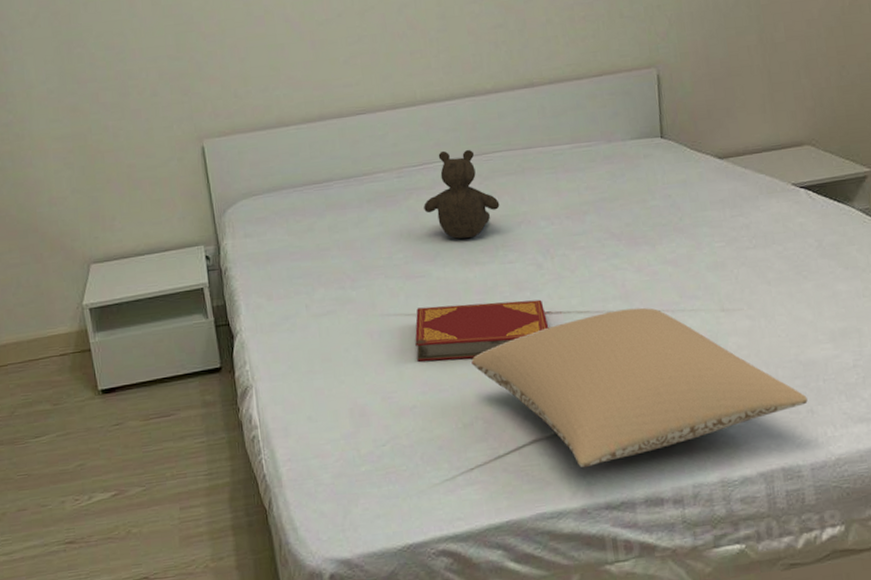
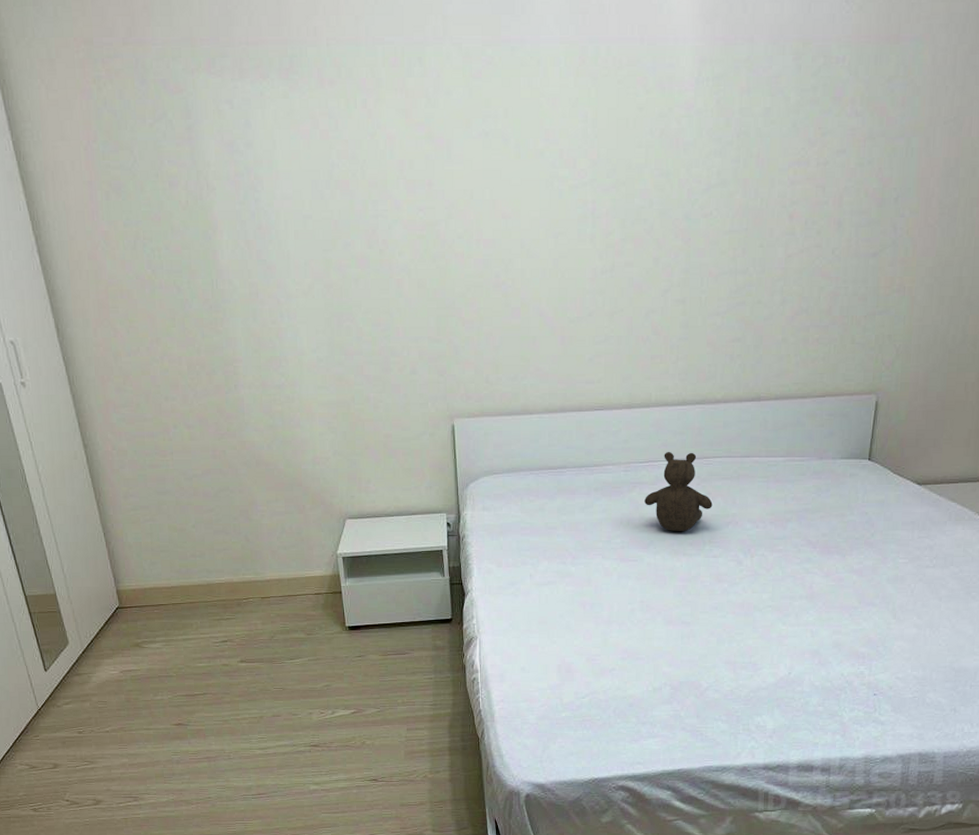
hardback book: present [415,299,549,362] -> none [621,587,740,635]
pillow: present [471,307,808,468] -> none [668,608,953,735]

